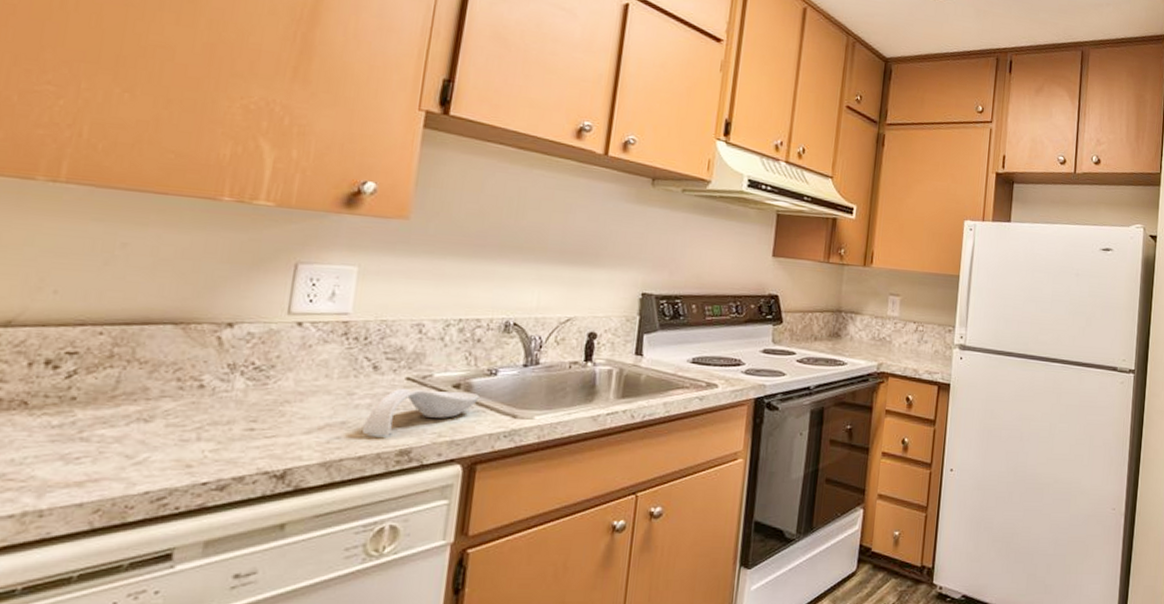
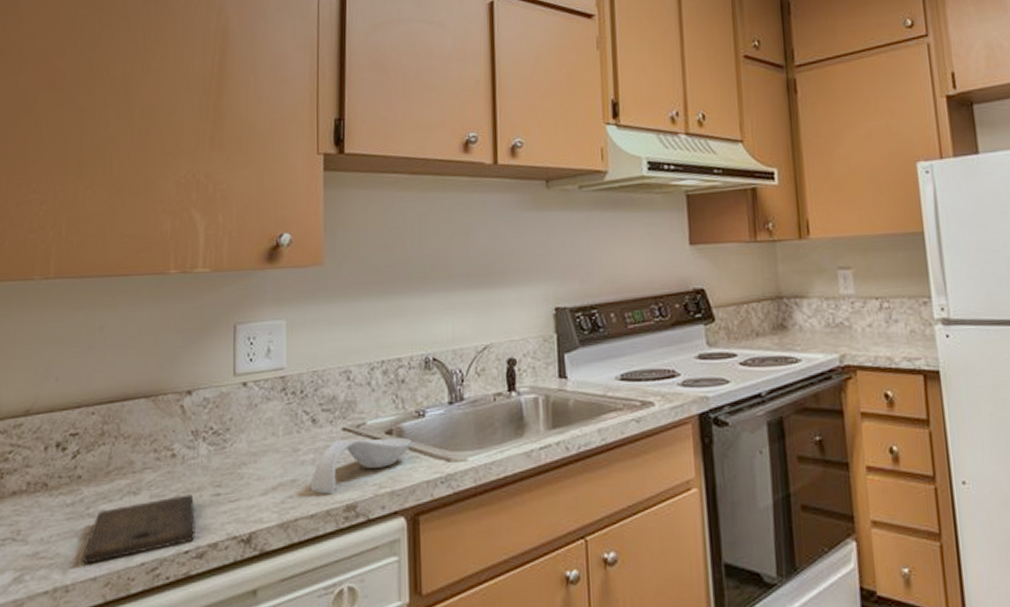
cutting board: none [66,426,222,489] -> present [83,494,195,564]

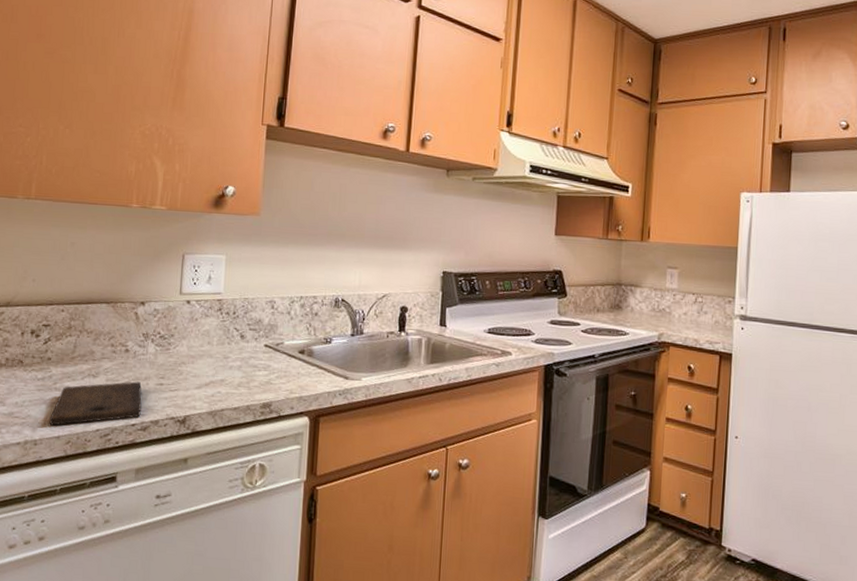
spoon rest: present [311,437,412,492] -> none [236,353,319,392]

